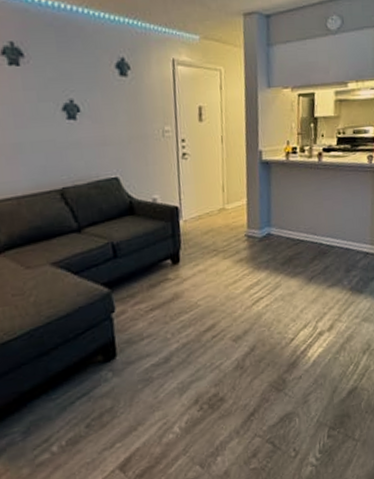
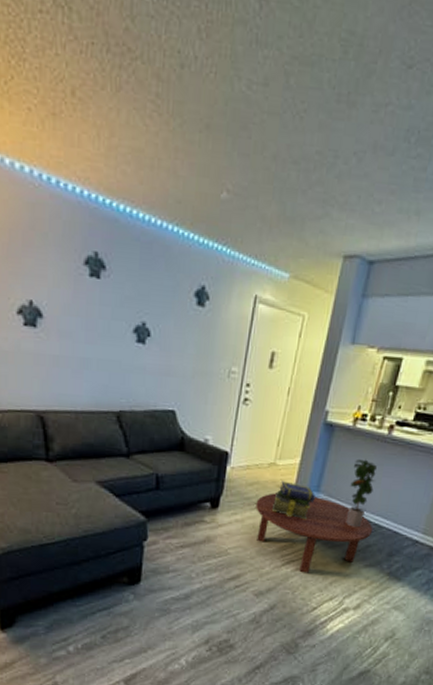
coffee table: none [215,231,327,308] -> present [256,493,373,573]
stack of books: none [231,223,268,256] -> present [272,480,315,520]
potted plant: none [296,187,318,253] -> present [346,458,377,528]

